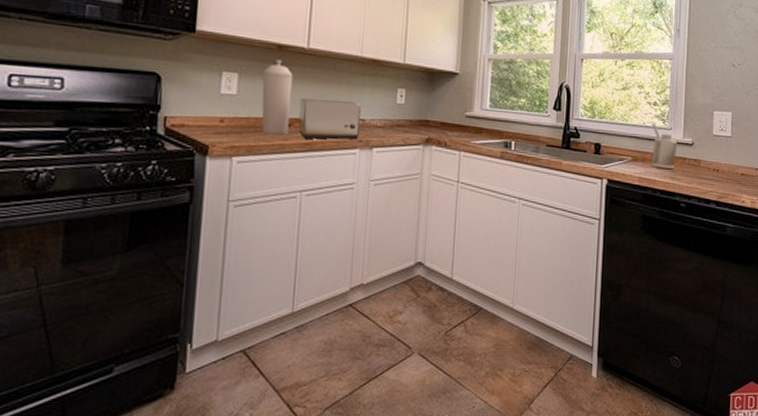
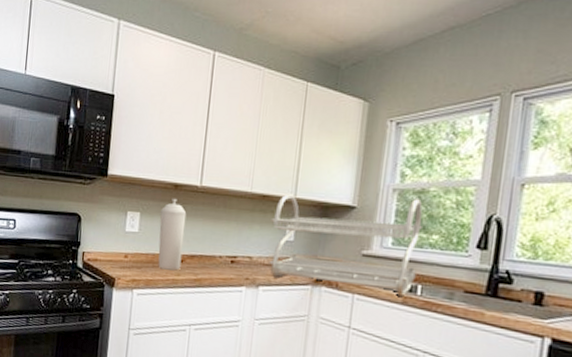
toaster: present [298,98,361,140] -> none [189,235,249,278]
dish rack: none [382,59,514,152] -> present [269,194,424,296]

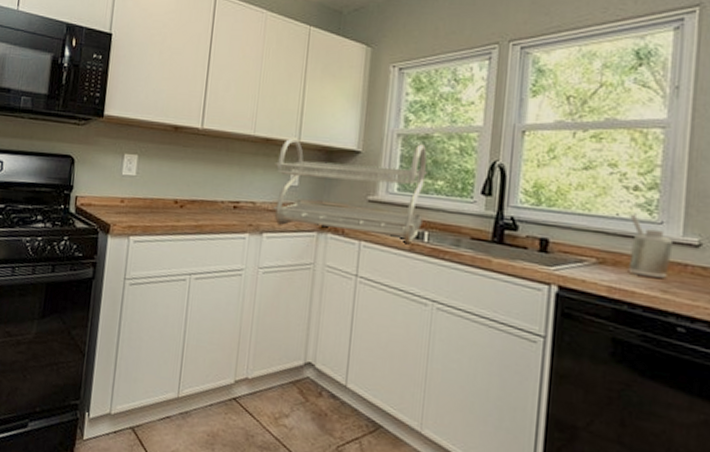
canister: present [158,198,187,271] -> none [156,140,187,216]

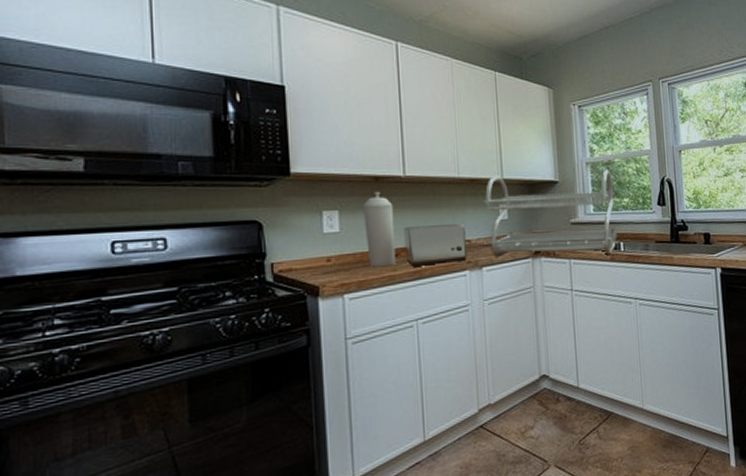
canister: none [156,140,187,216] -> present [363,191,396,267]
toaster: none [190,179,252,224] -> present [404,223,468,268]

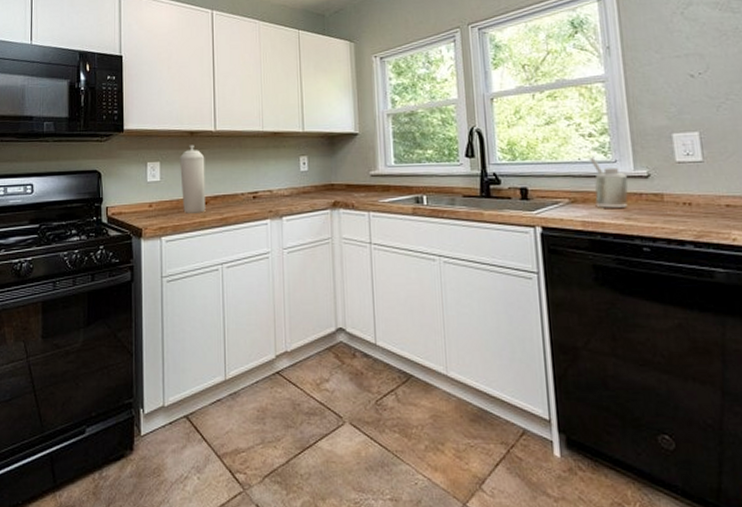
toaster: present [404,223,468,268] -> none [213,174,270,215]
dish rack: present [483,169,617,257] -> none [284,120,420,208]

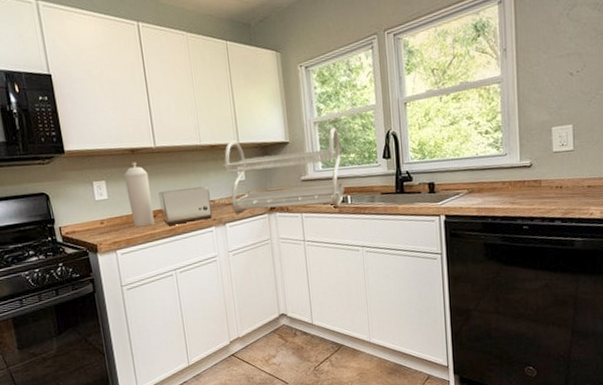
toaster: none [213,174,270,215] -> present [158,186,213,226]
dish rack: none [284,120,420,208] -> present [223,127,345,214]
soap dispenser: present [589,156,628,209] -> none [485,151,515,196]

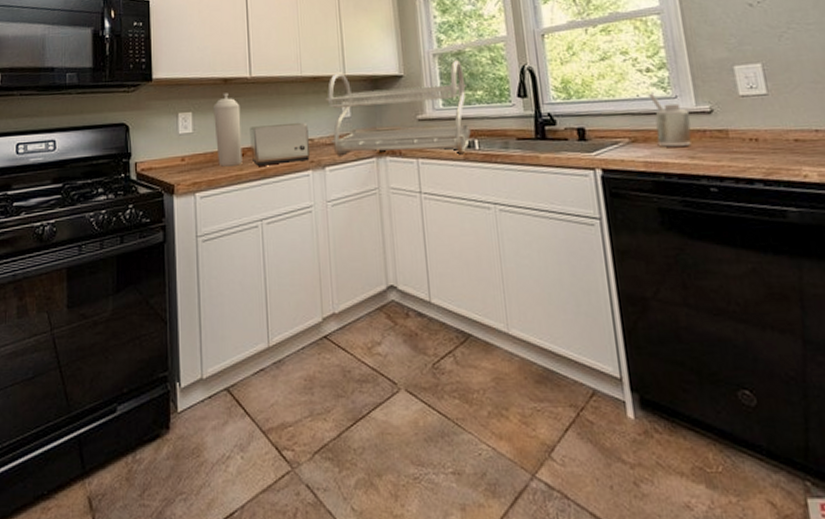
soap dispenser: none [485,151,515,196] -> present [648,93,692,148]

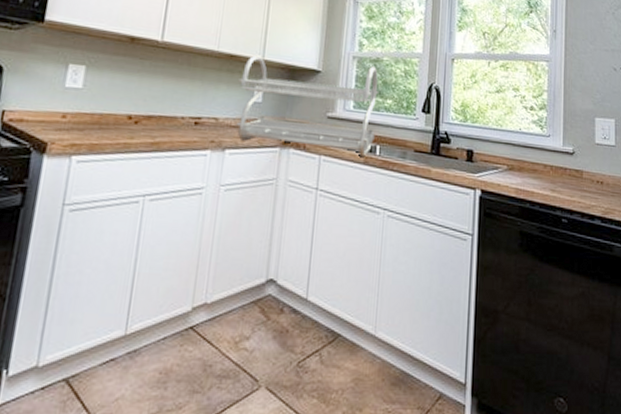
canister: present [213,93,243,167] -> none [106,52,145,133]
toaster: present [250,122,311,167] -> none [145,94,215,141]
soap dispenser: present [648,93,692,148] -> none [529,128,557,181]

